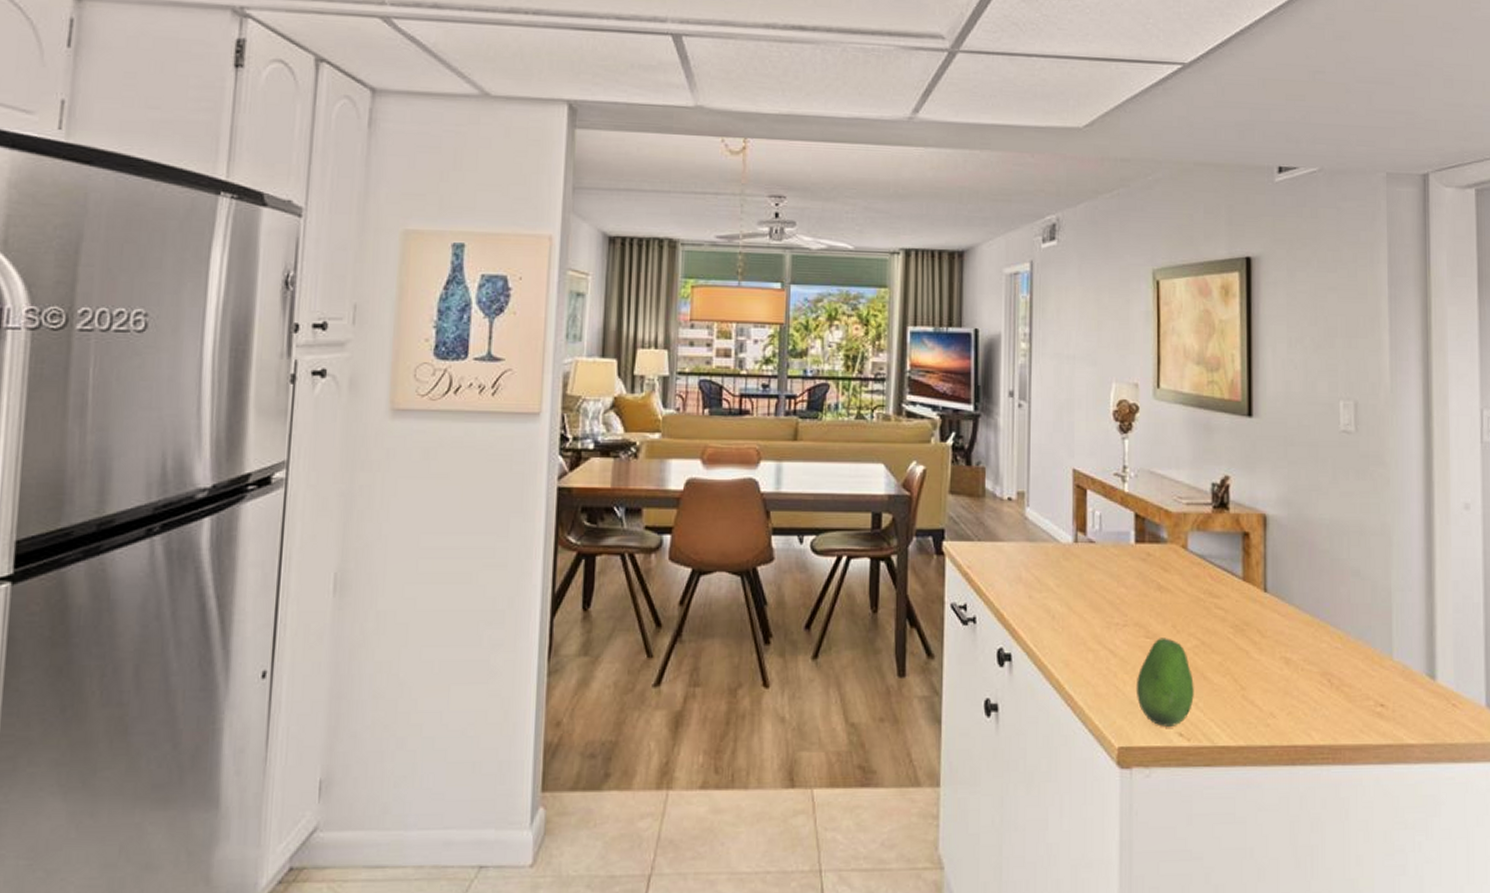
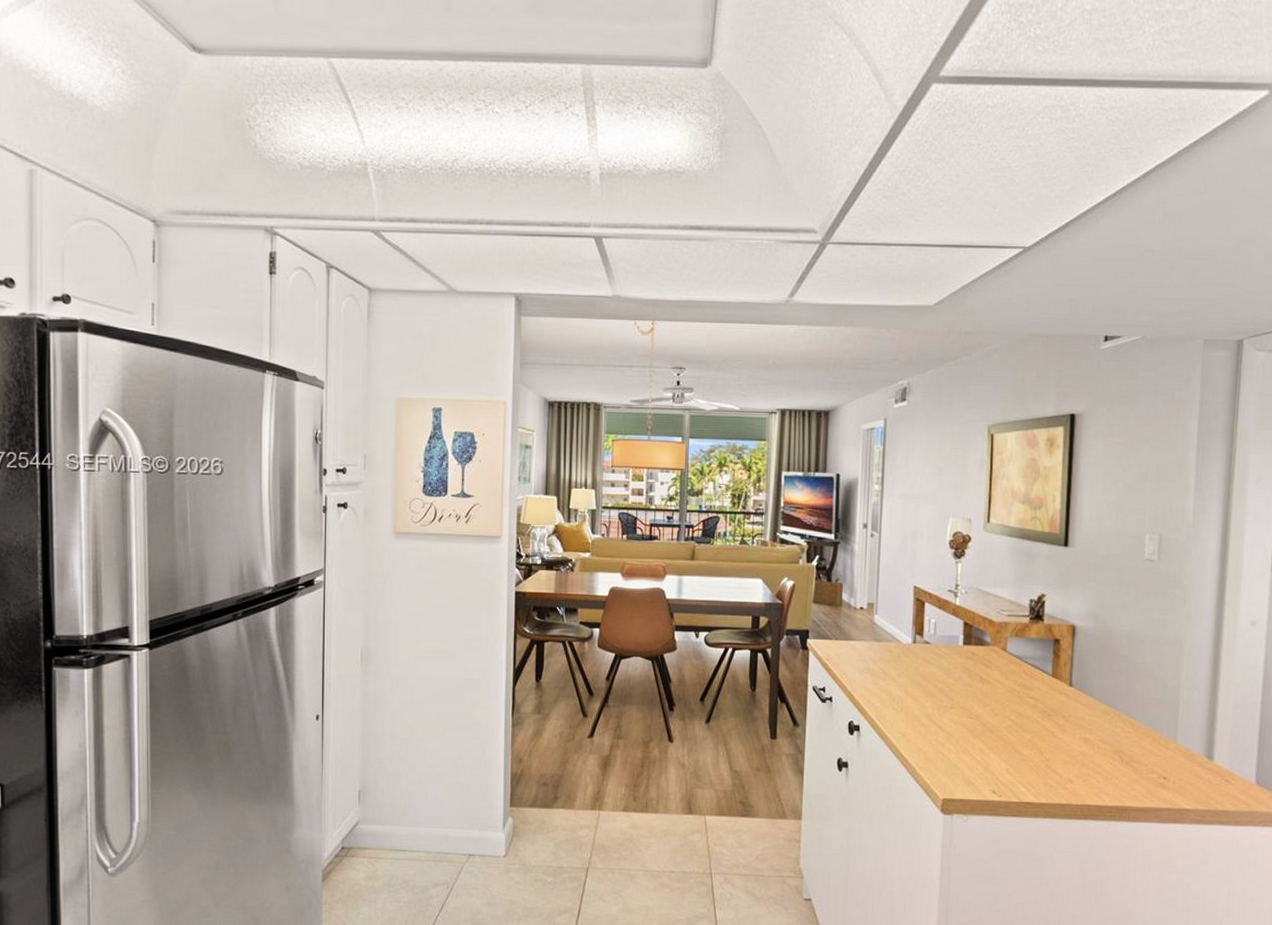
fruit: present [1136,638,1194,726] -> none [958,718,1007,785]

